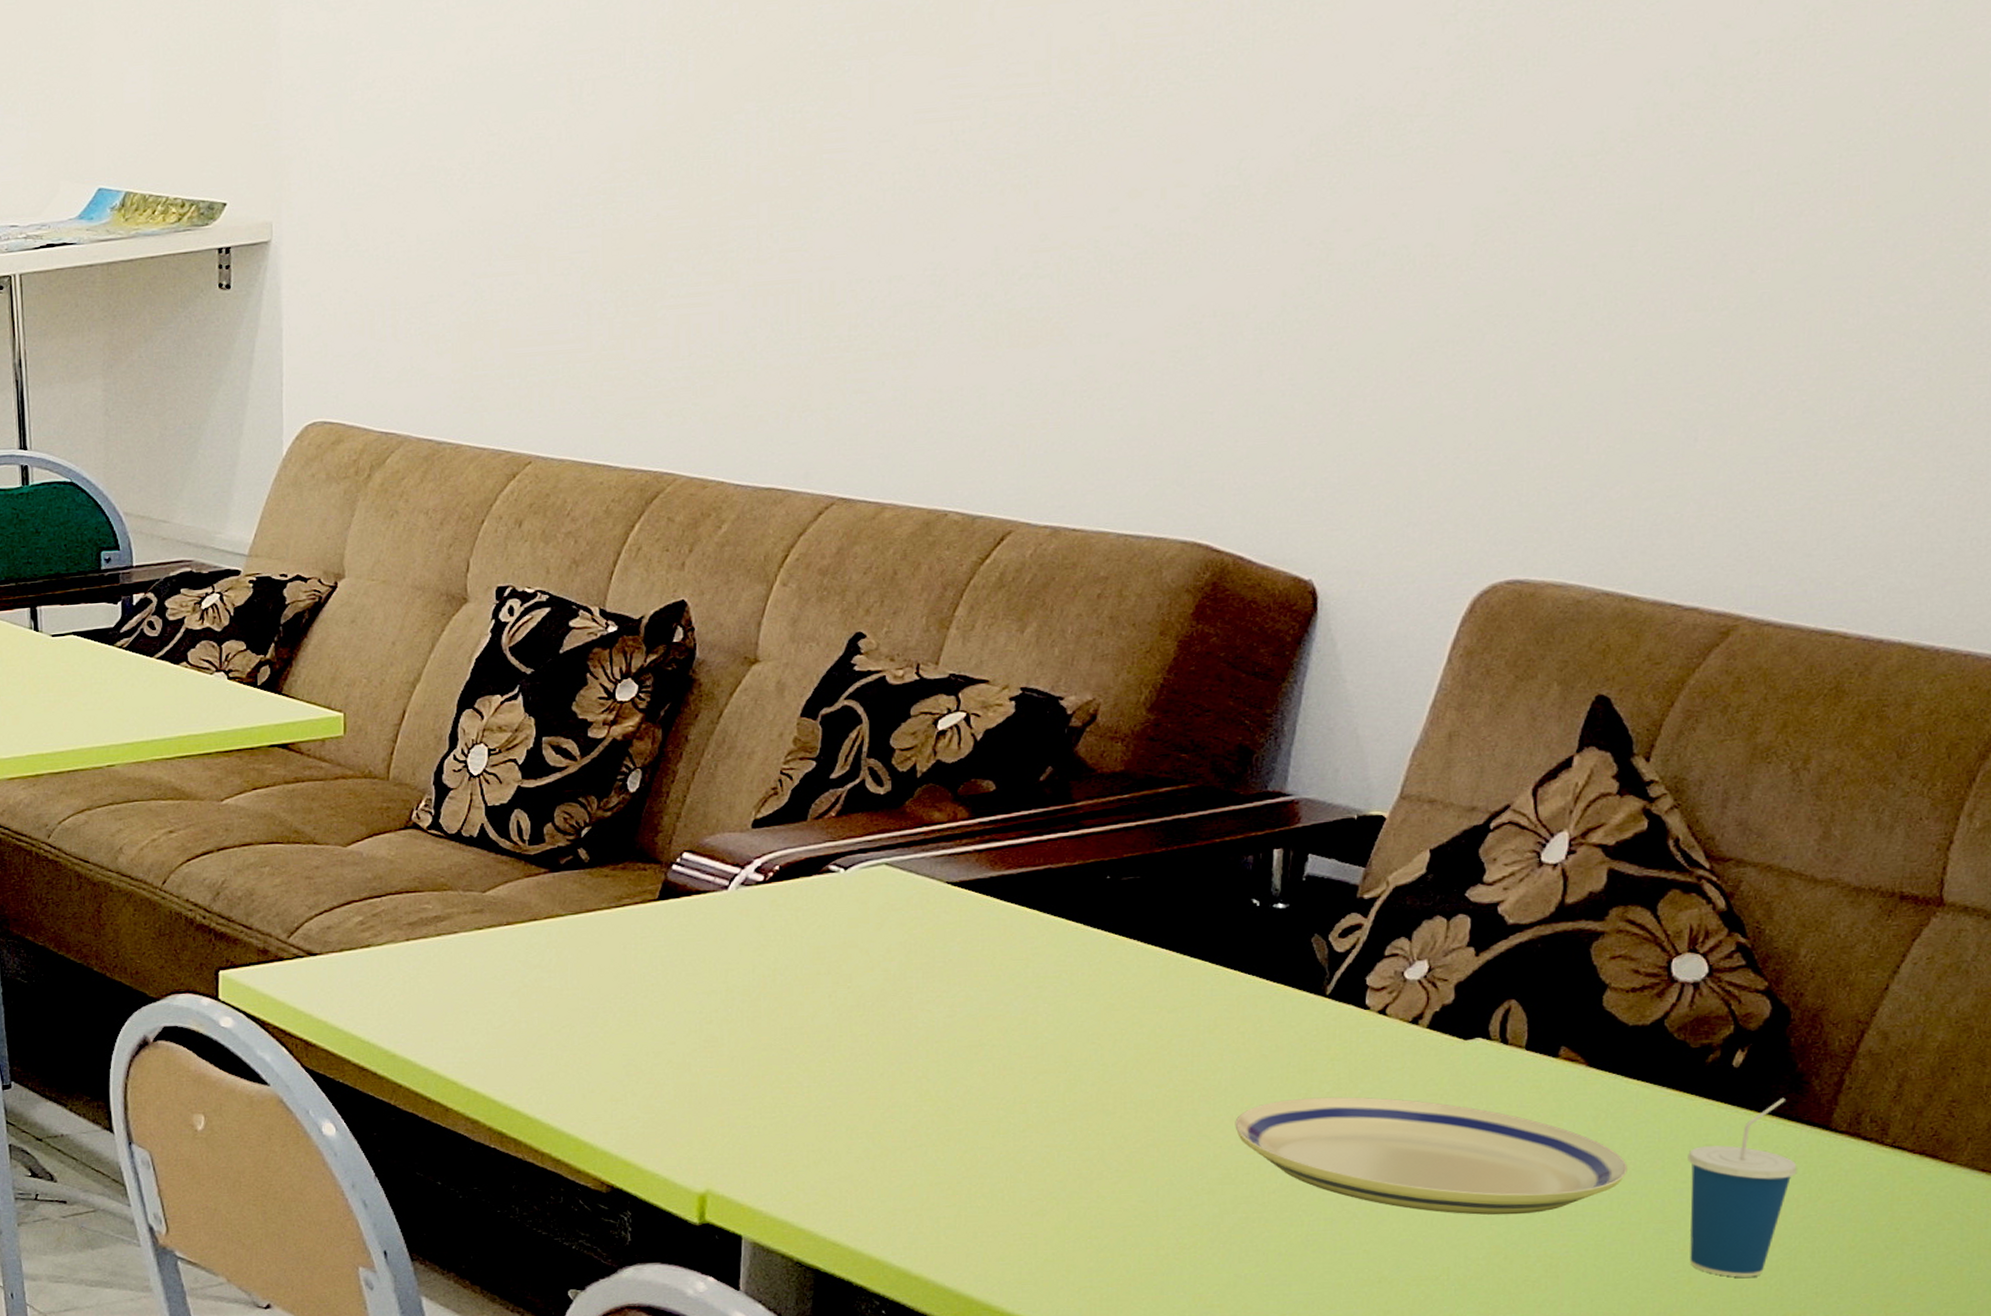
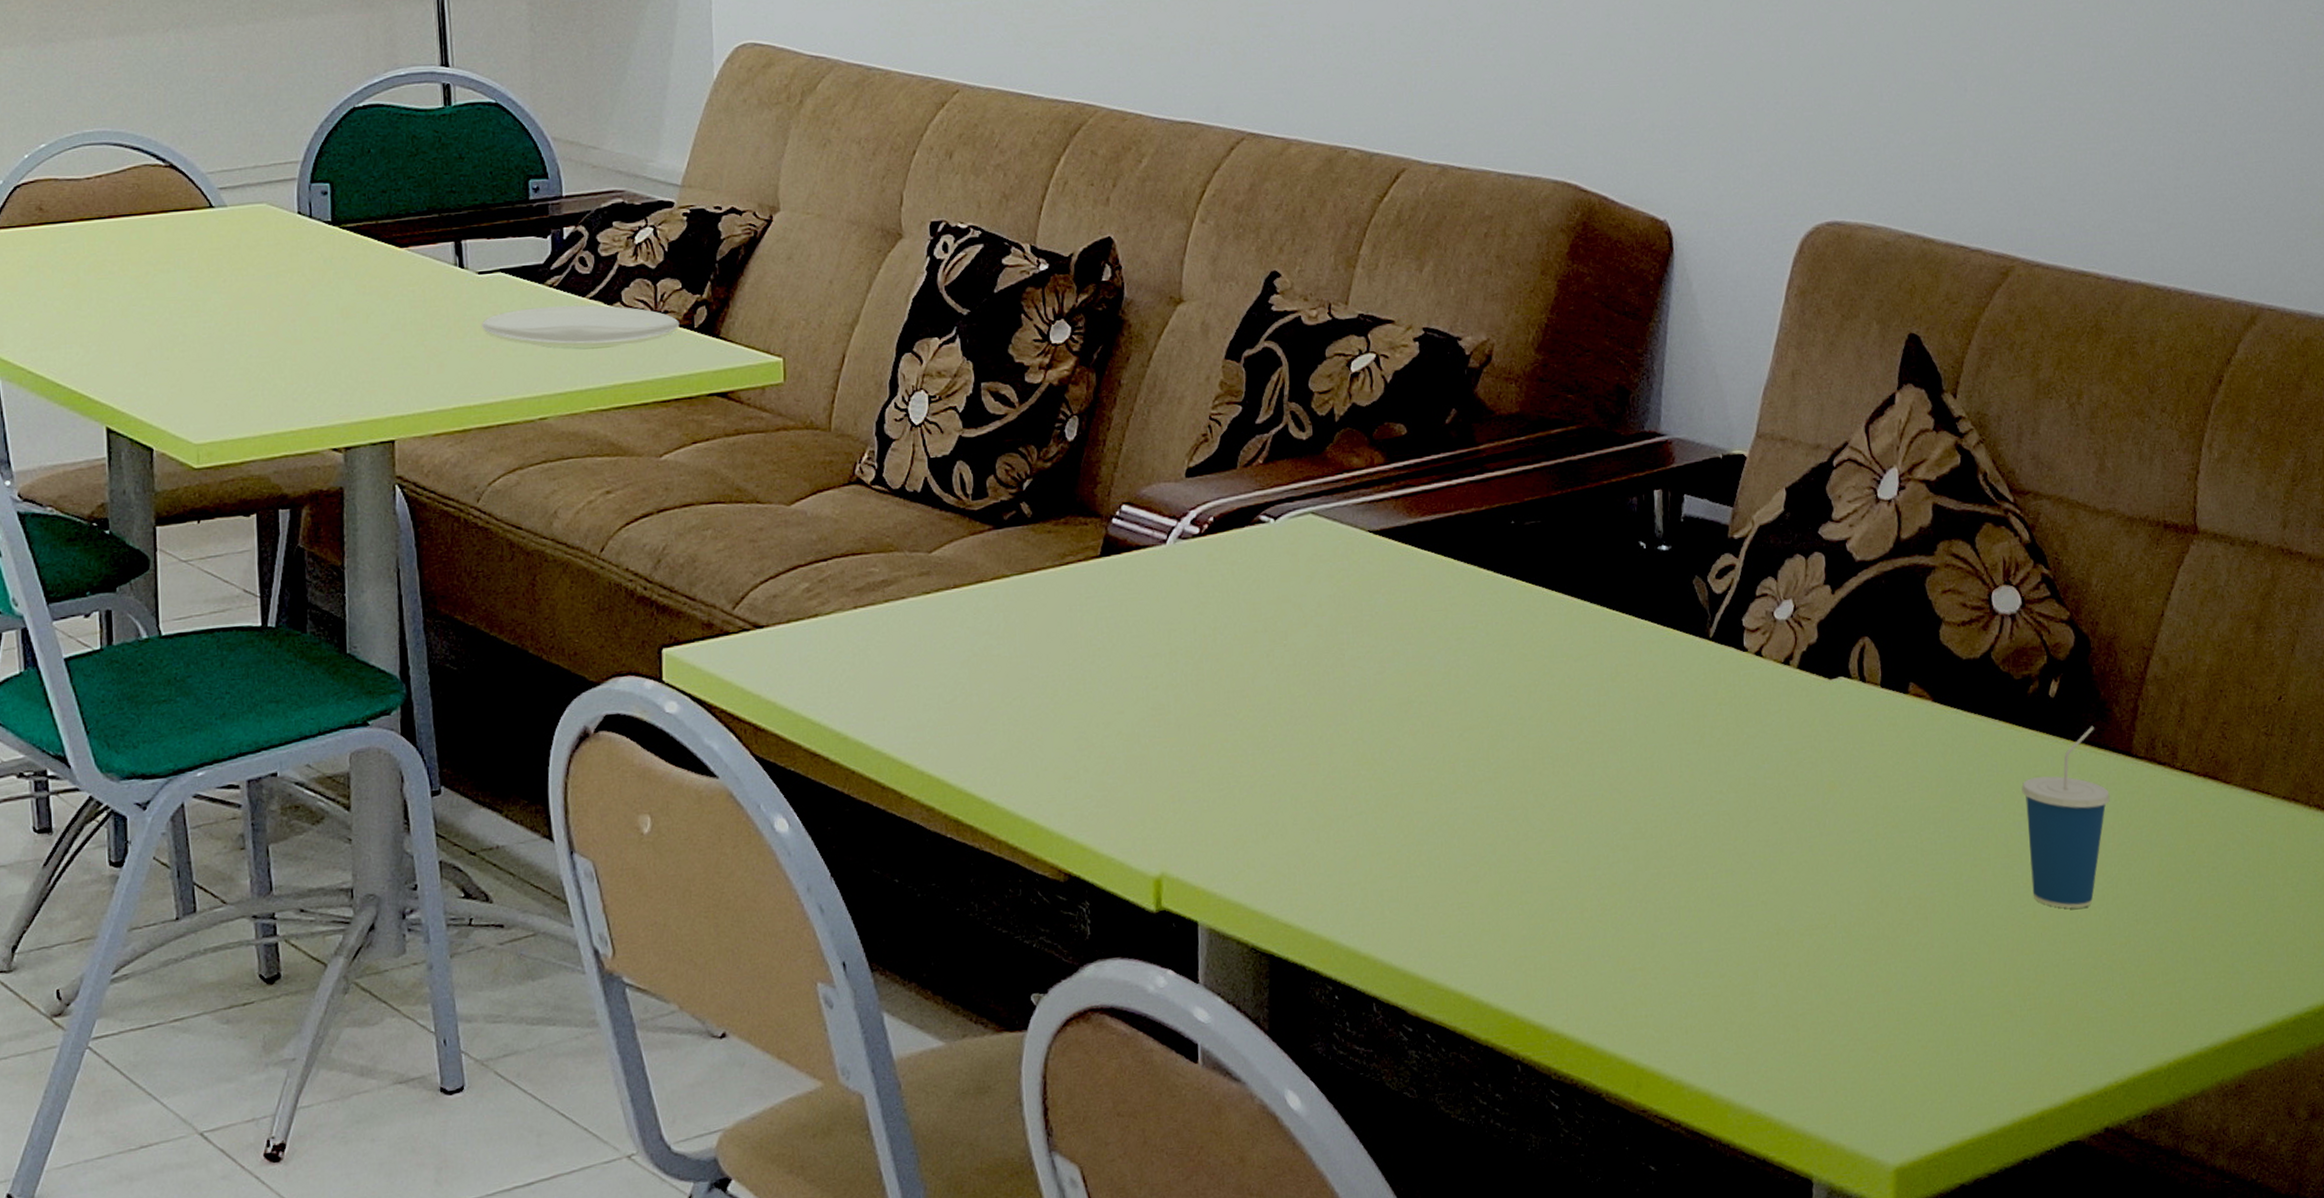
plate: none [54,664,243,705] -> present [481,305,680,350]
plate: present [1235,1096,1628,1215] -> none [1641,741,1974,859]

